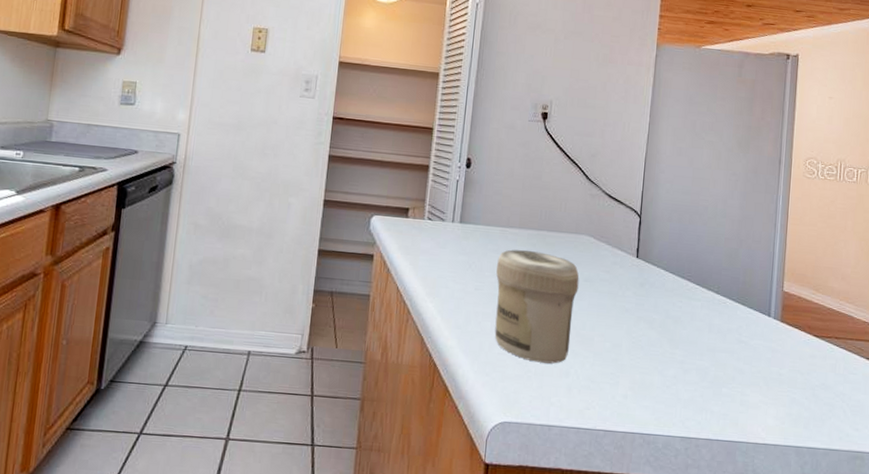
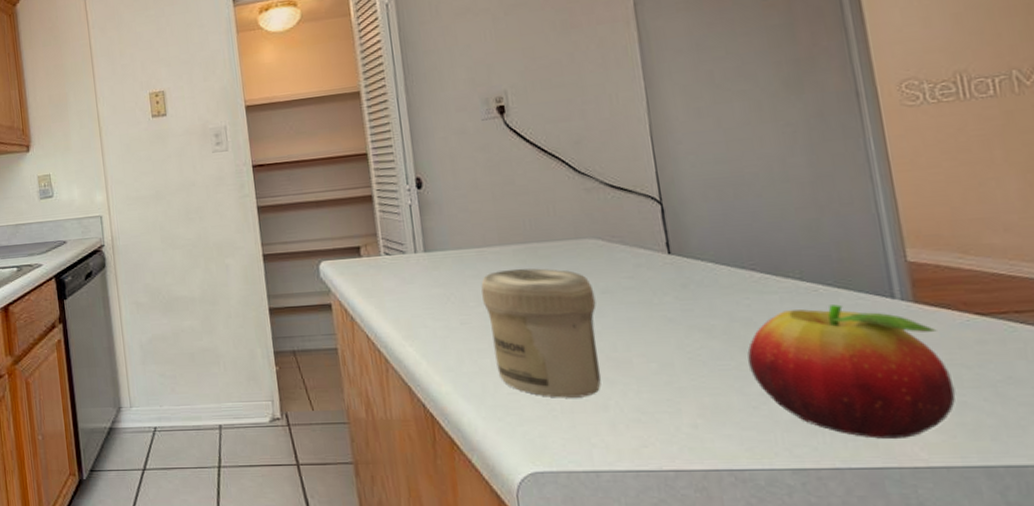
fruit: none [671,315,791,421] -> present [747,304,956,439]

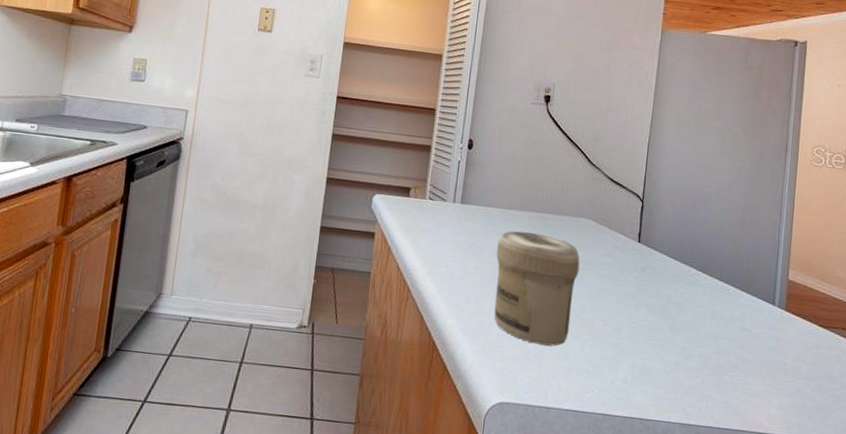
fruit: present [747,304,956,439] -> none [672,301,796,410]

